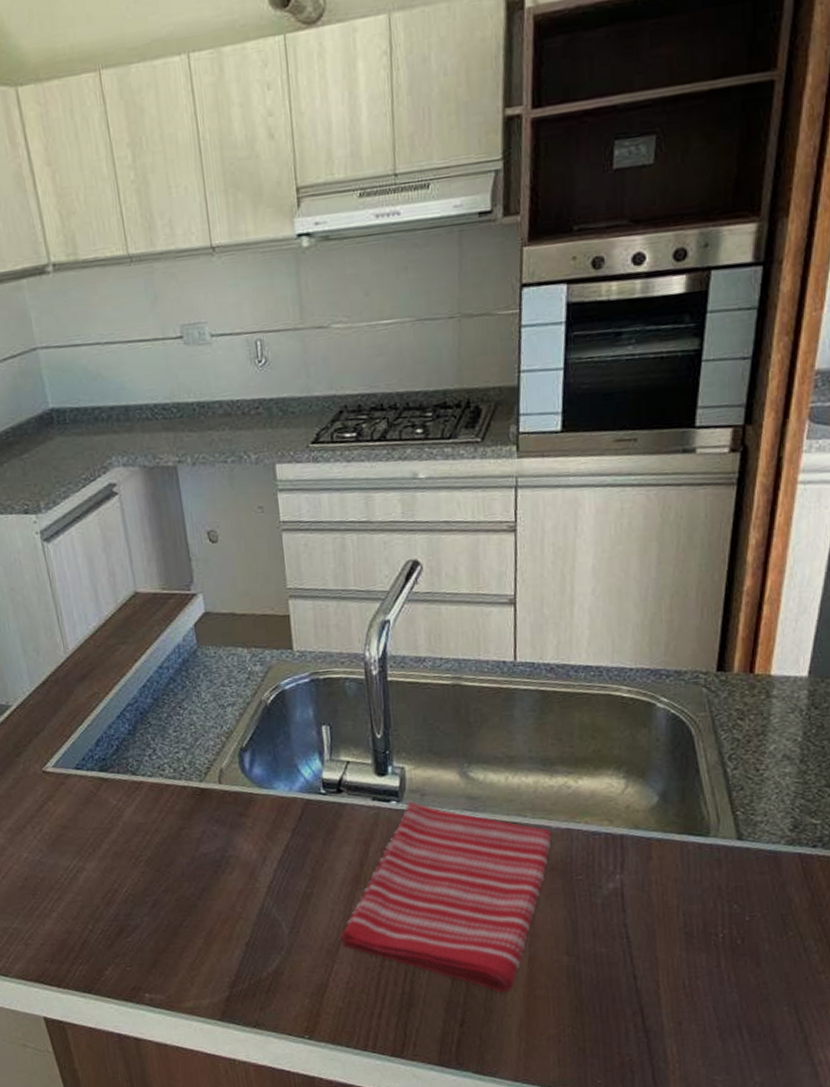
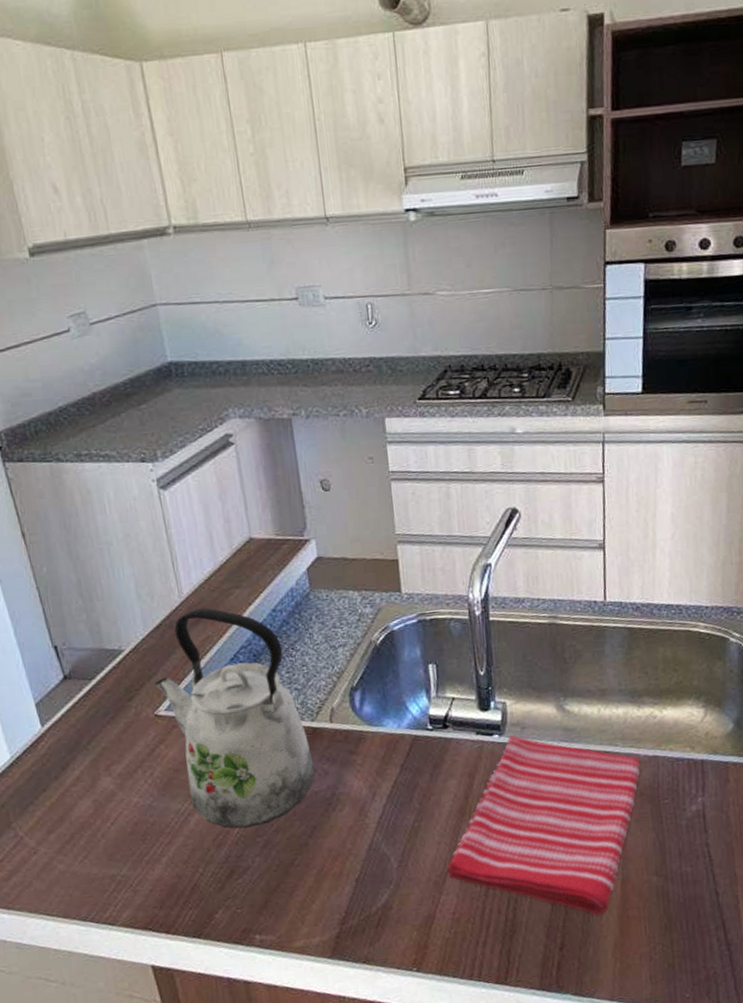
kettle: none [42,664,203,887] -> present [154,608,315,829]

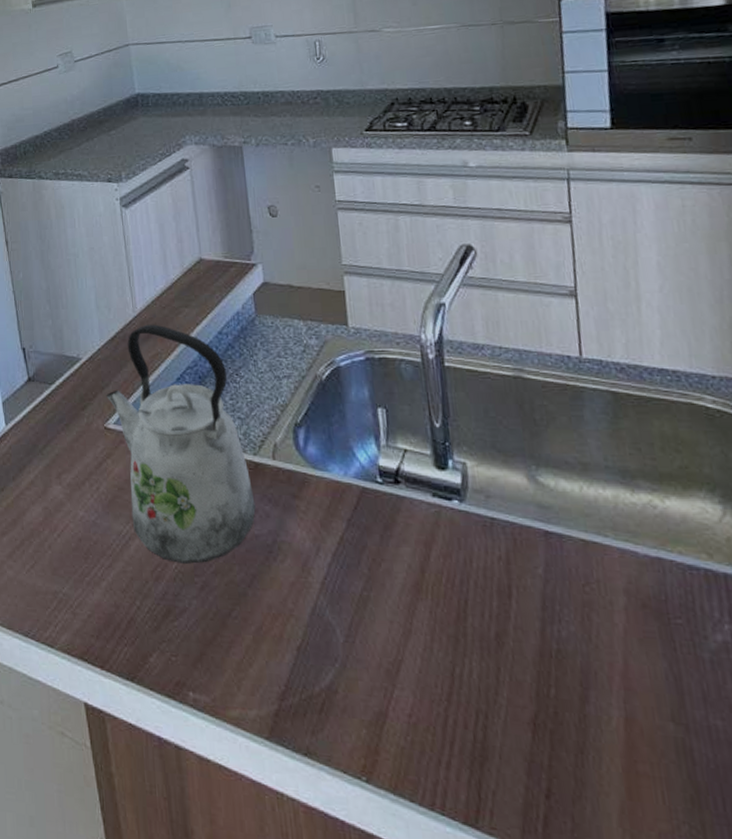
dish towel: present [446,735,641,915] -> none [400,503,641,761]

